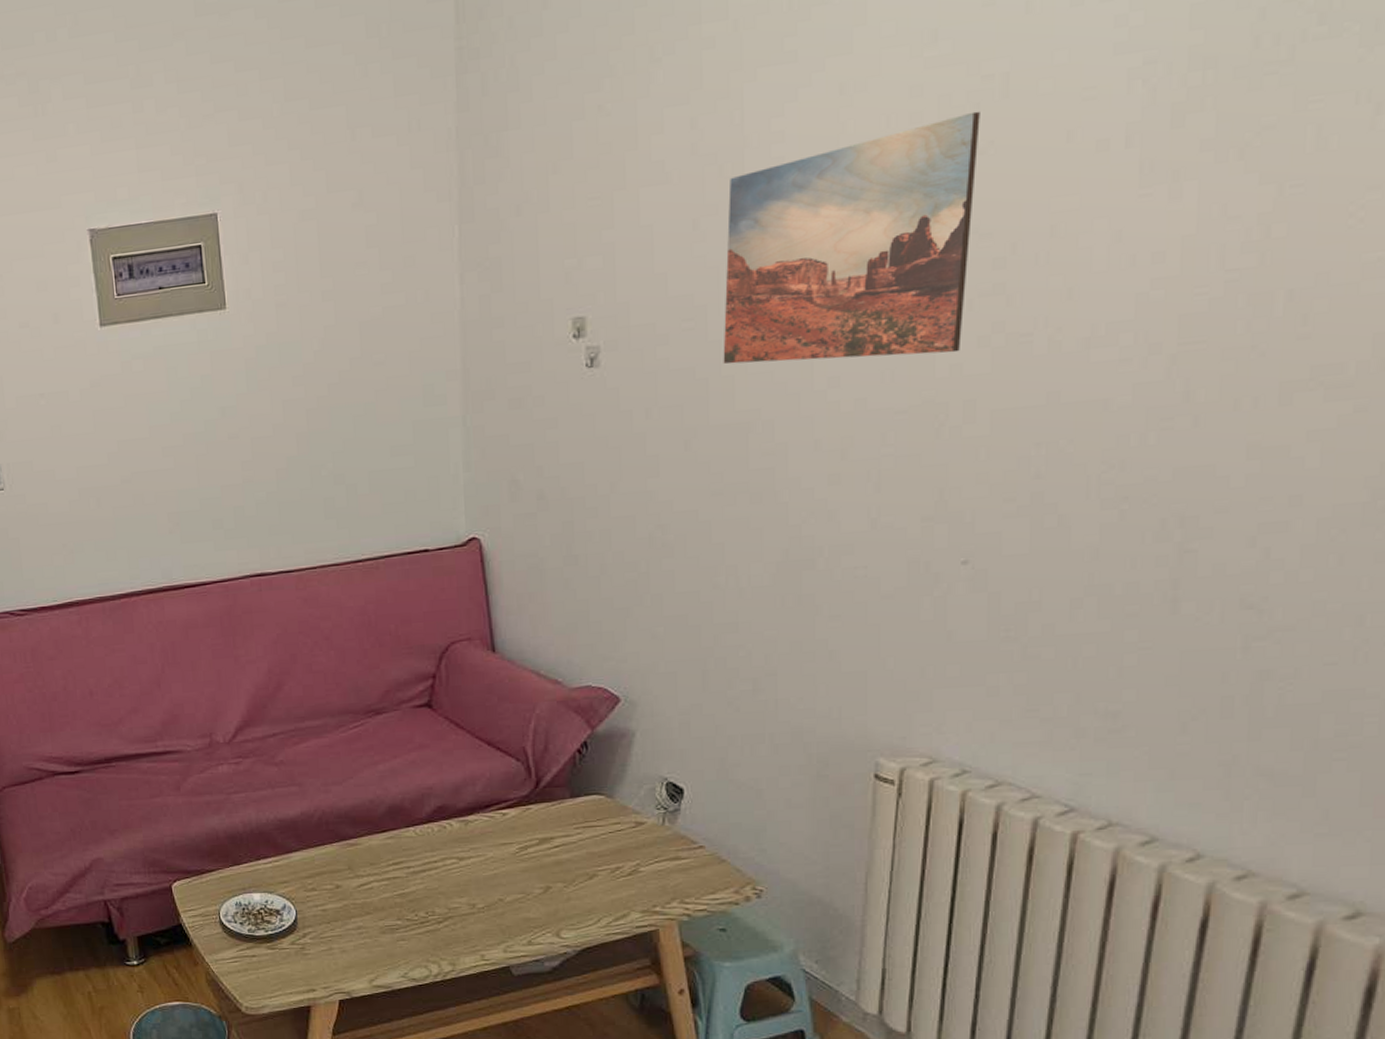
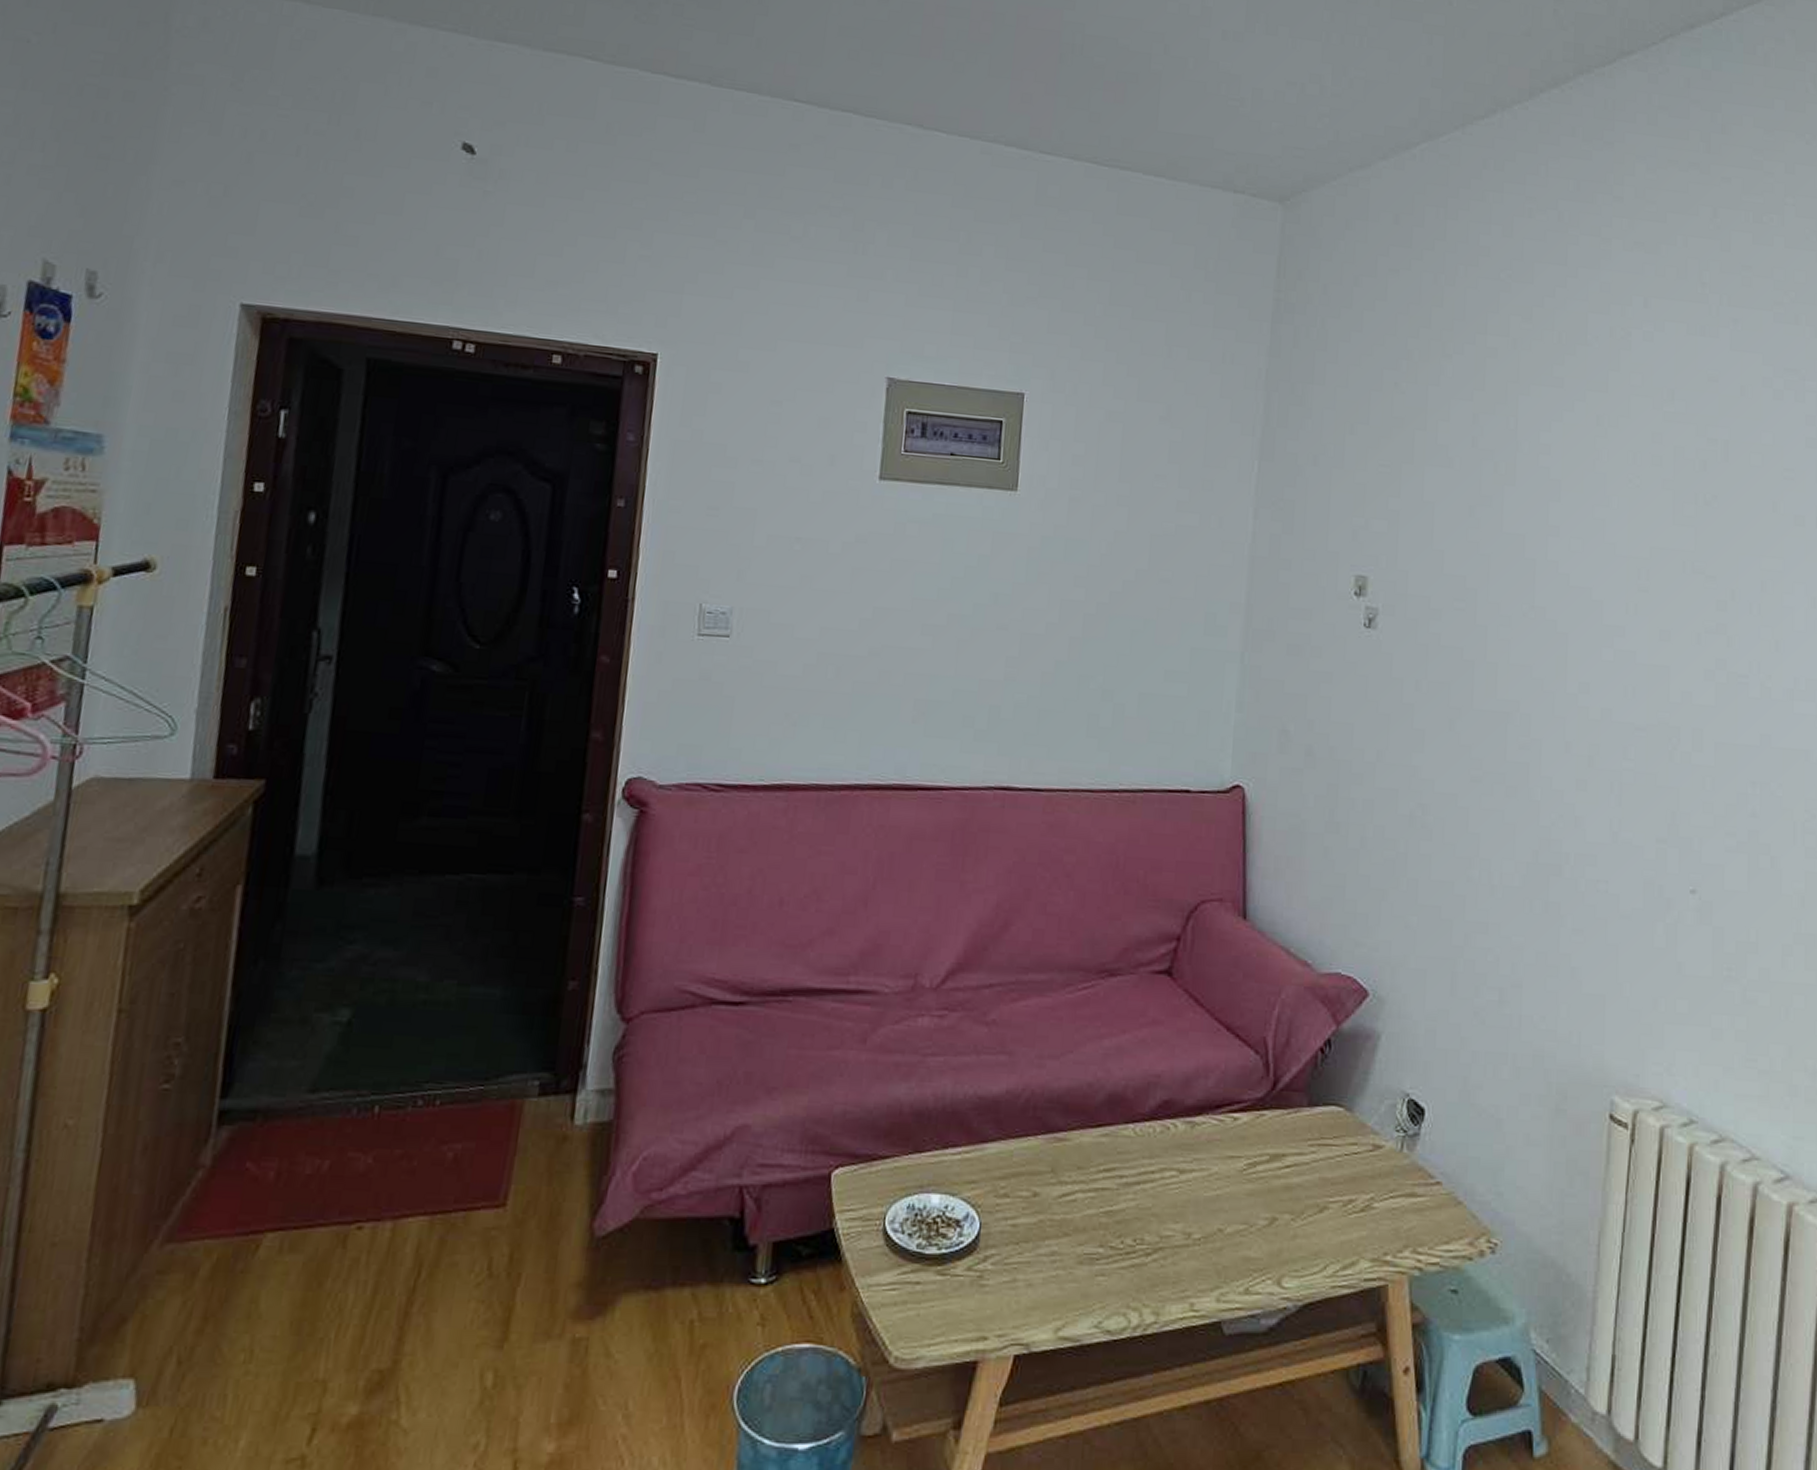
wall art: present [723,110,980,364] -> none [1488,467,1707,681]

